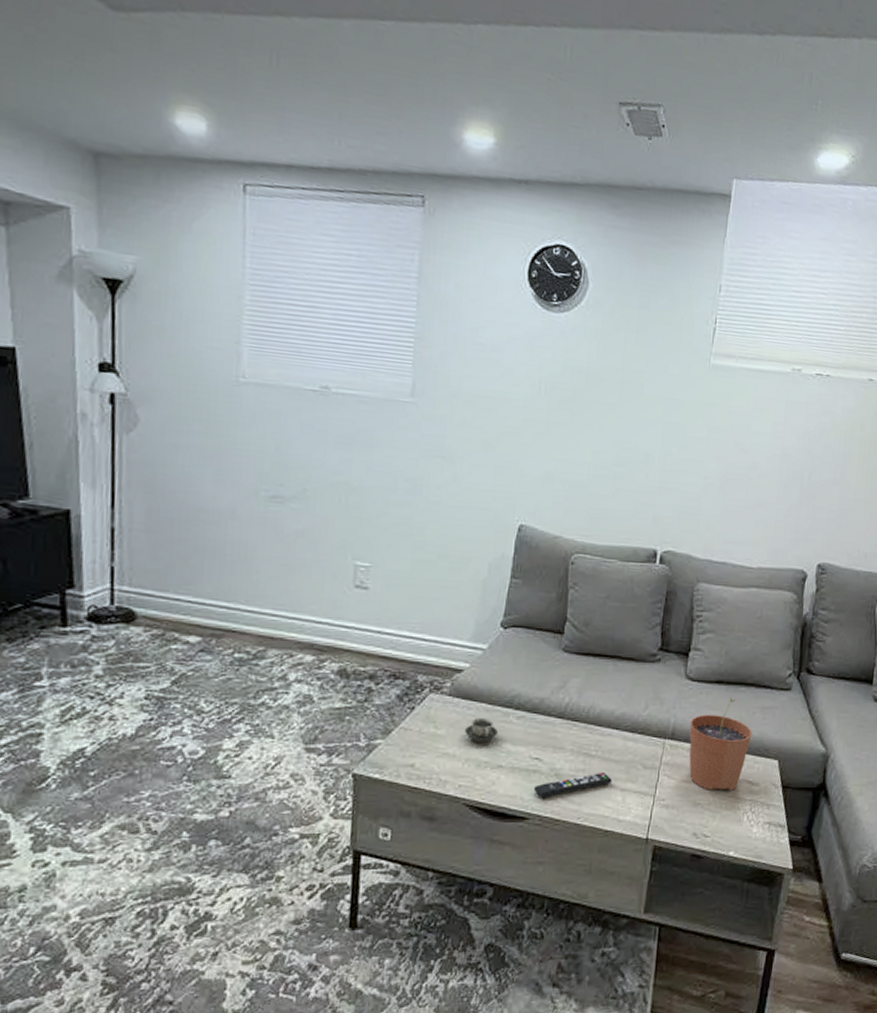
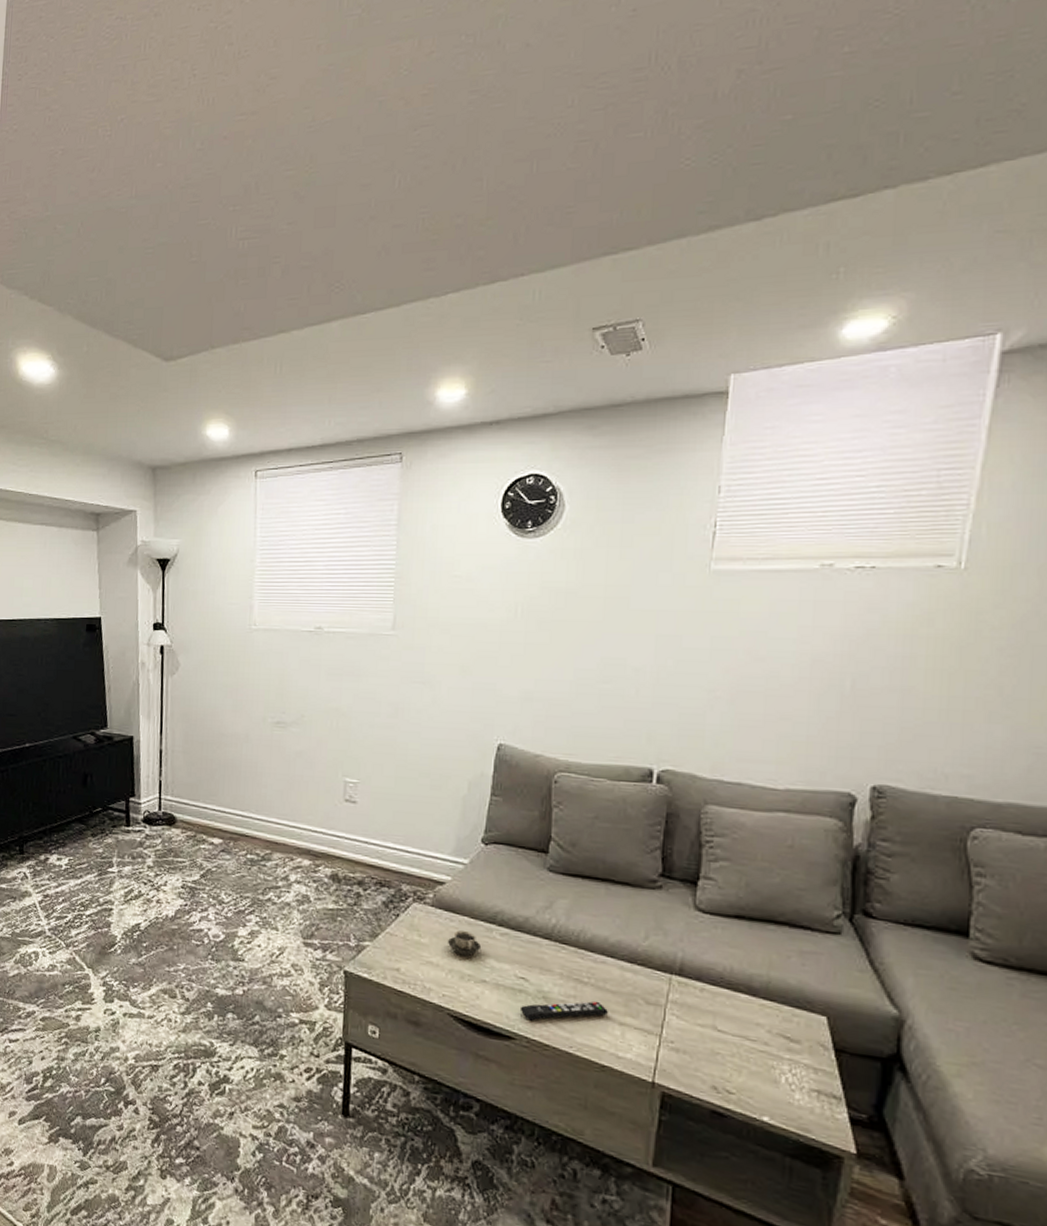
plant pot: present [689,697,752,790] -> none [703,935,788,1044]

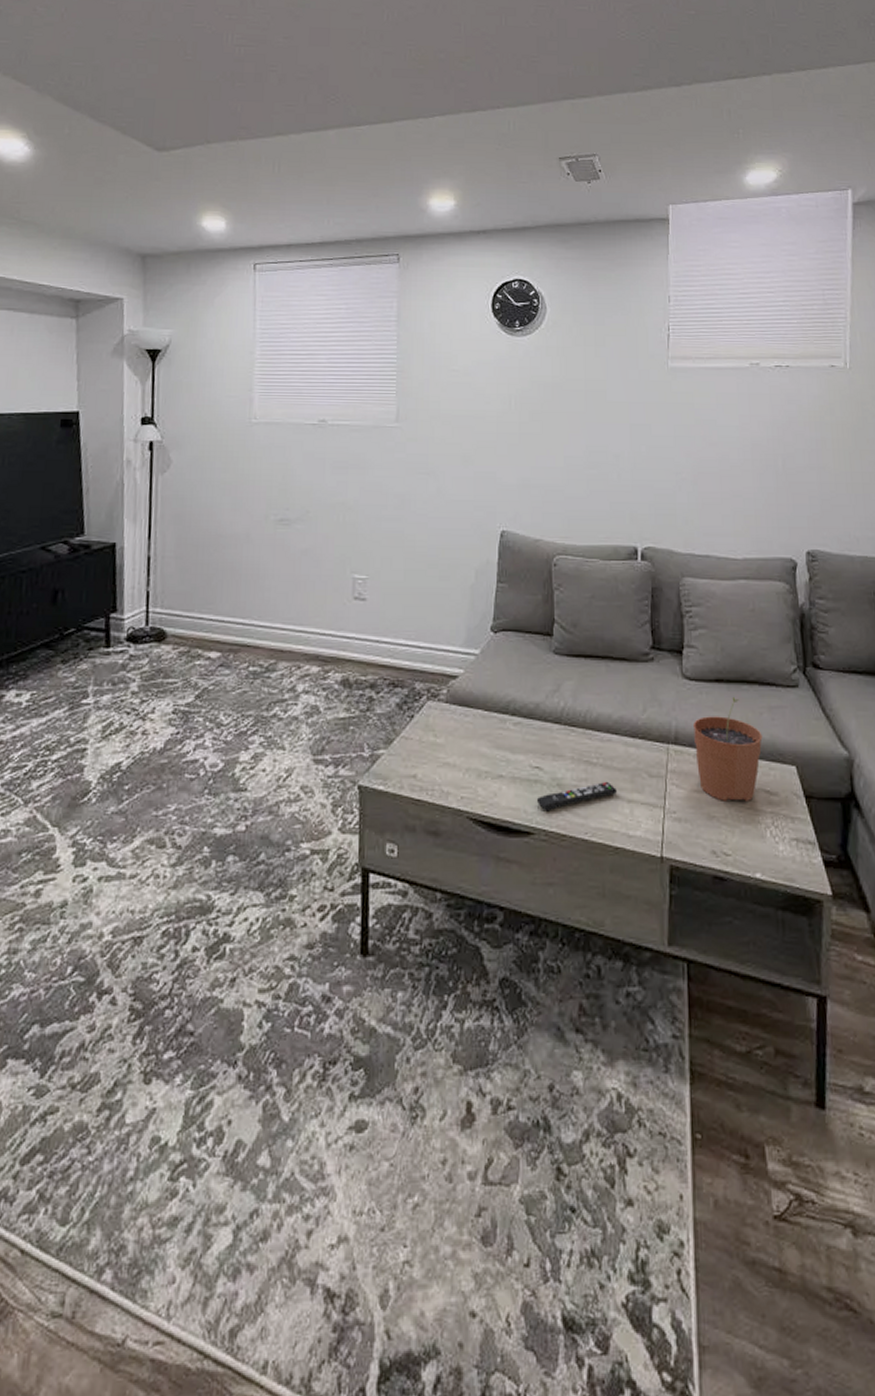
cup: present [448,929,482,957] -> none [464,724,497,752]
plant pot: none [703,935,788,1044] -> present [694,696,763,801]

